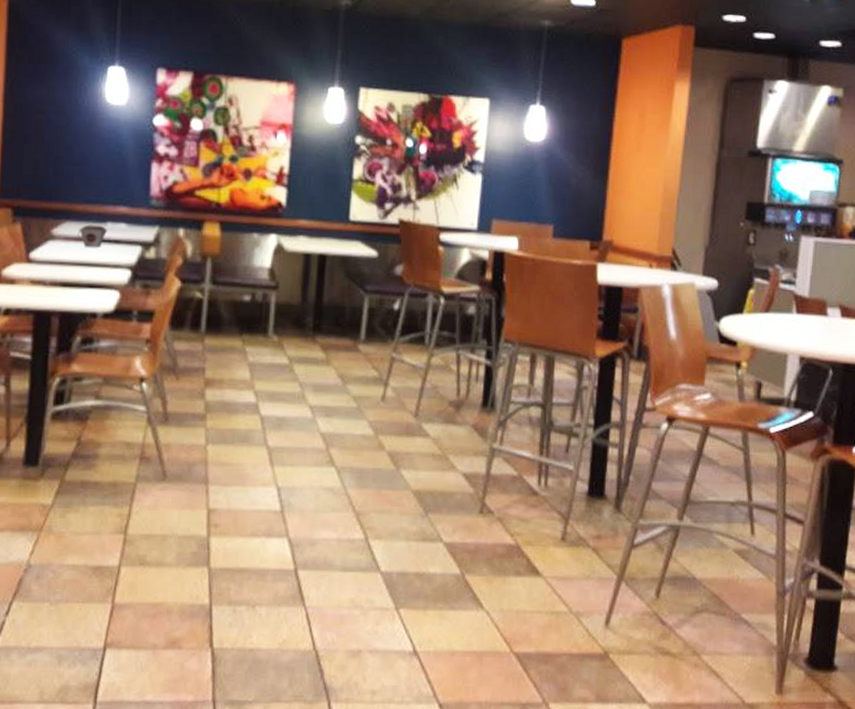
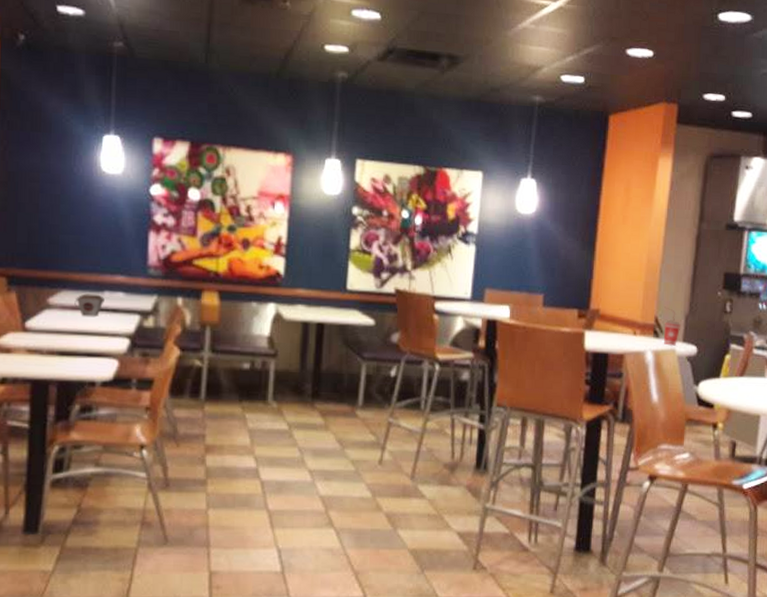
beverage cup: none [682,238,701,281] -> present [664,306,681,347]

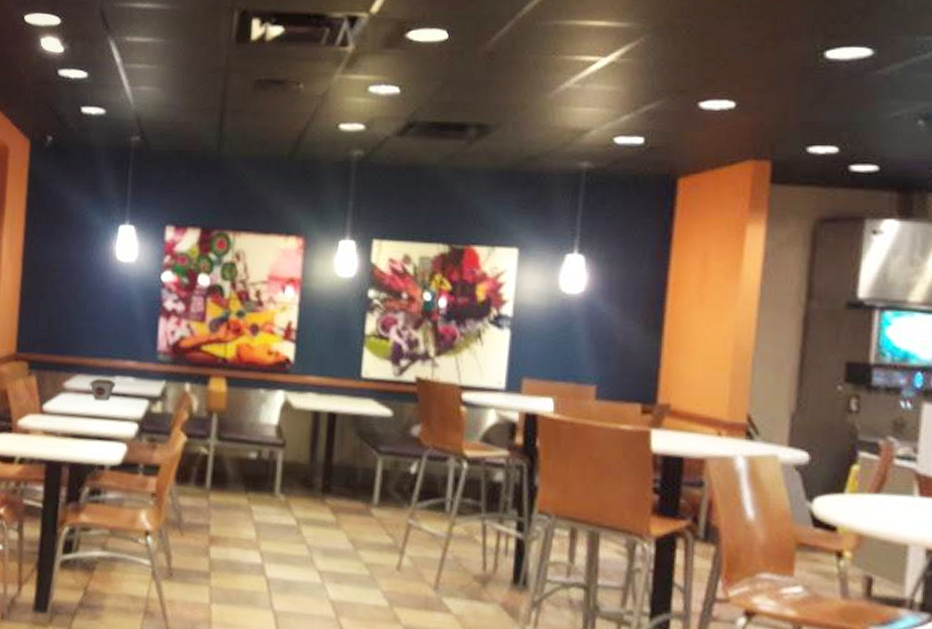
beverage cup: present [664,306,681,347] -> none [760,402,785,452]

